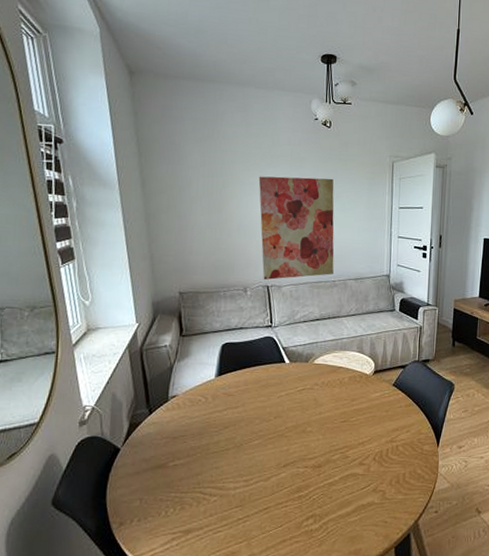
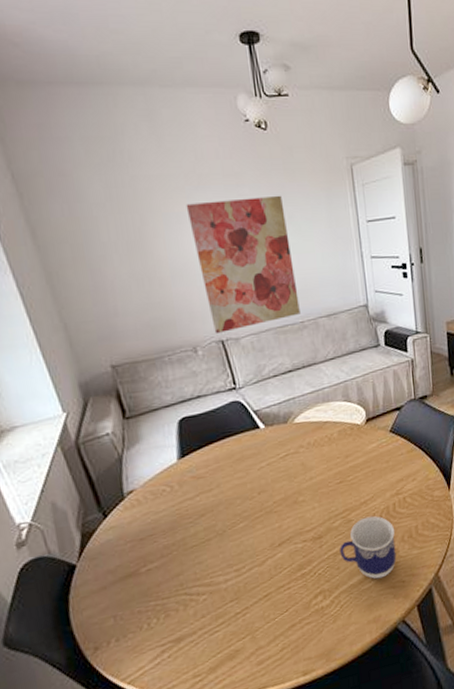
cup: none [334,456,385,515] -> present [339,515,397,579]

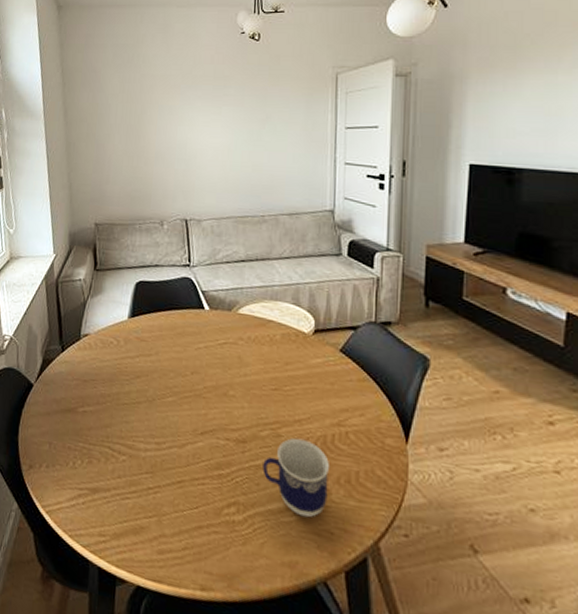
wall art: present [186,195,300,333] -> none [178,97,264,213]

